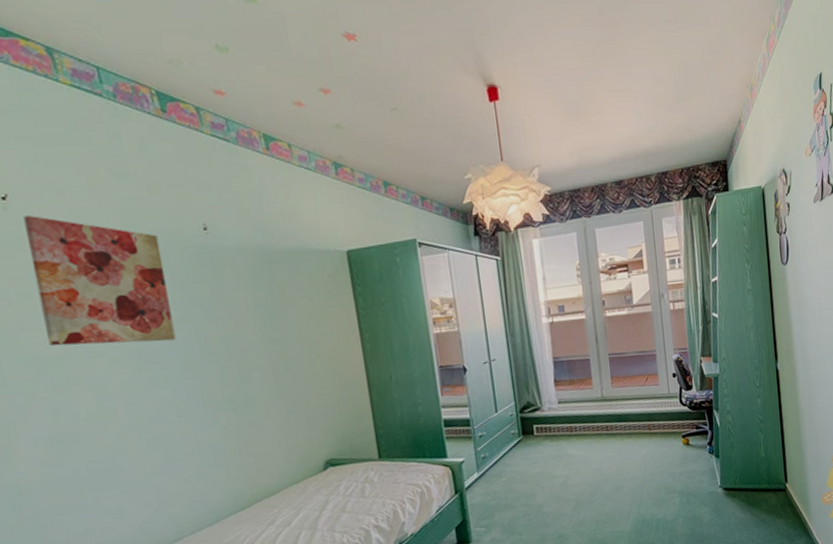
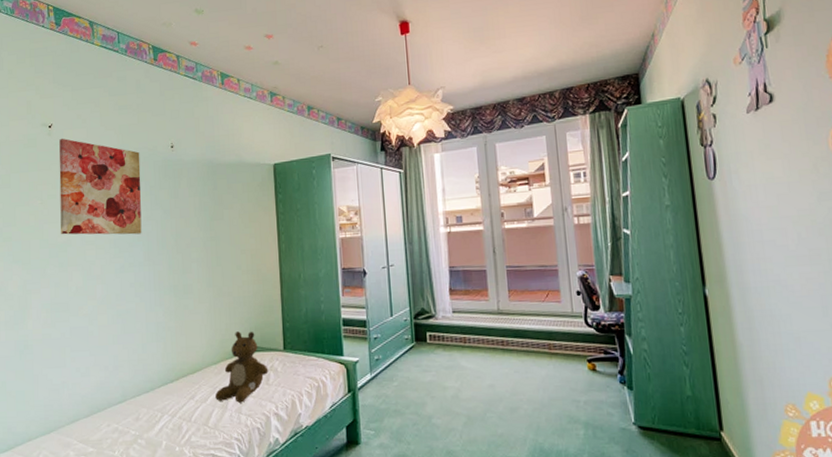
teddy bear: none [300,442,363,523] -> present [215,331,269,403]

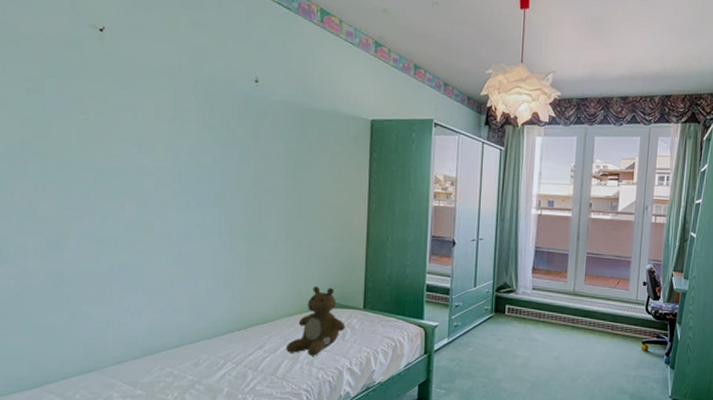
wall art: present [59,138,142,235] -> none [111,46,217,172]

